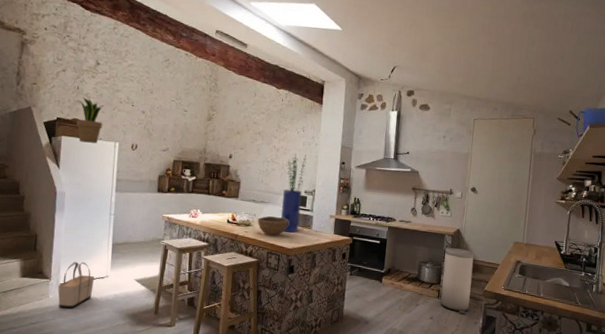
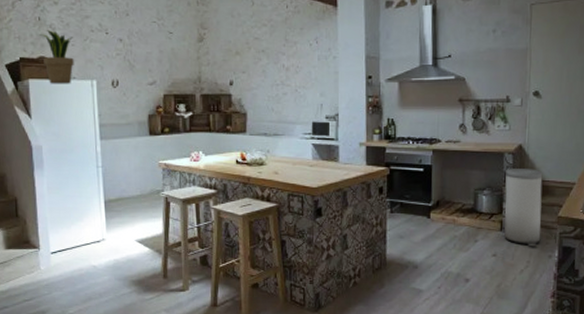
shopping bag: present [58,262,94,309] -> none [49,226,89,280]
bowl: present [257,216,290,236] -> none [272,151,311,175]
vase: present [281,154,307,233] -> none [299,72,324,168]

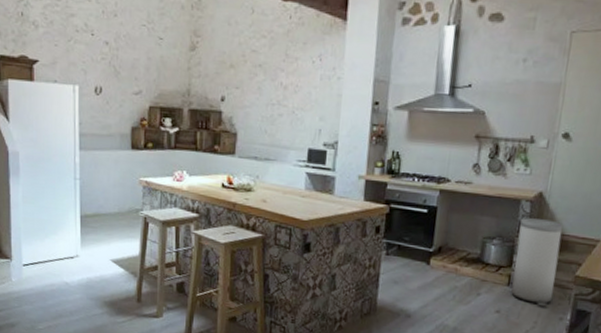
potted plant: present [39,30,74,84] -> none [21,27,58,88]

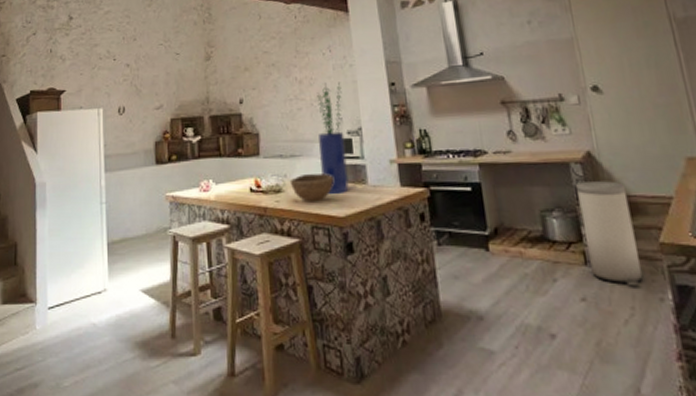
bowl: none [260,178,304,205] -> present [289,174,334,203]
vase: none [292,92,326,200] -> present [317,82,349,194]

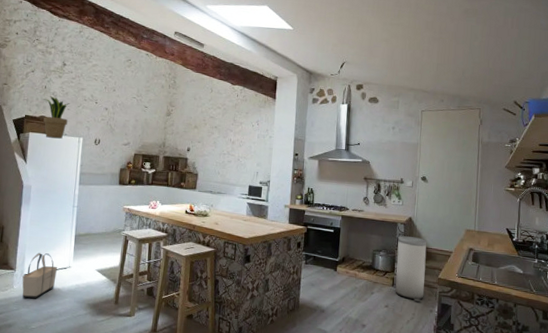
shopping bag: none [46,274,89,343] -> present [22,253,57,299]
potted plant: none [50,61,83,116] -> present [43,96,70,139]
bowl: present [289,174,334,203] -> none [214,206,245,226]
vase: present [317,82,349,194] -> none [237,146,262,223]

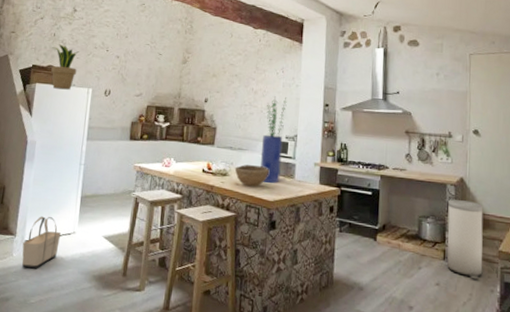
bowl: none [214,206,245,226] -> present [234,164,270,187]
vase: none [237,146,262,223] -> present [261,96,287,183]

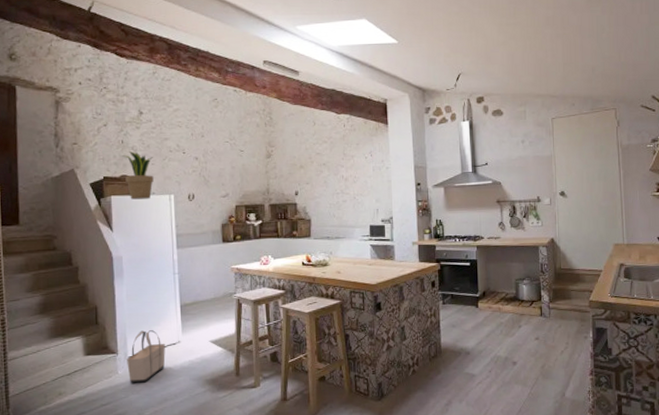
bowl: present [234,164,270,187] -> none [334,252,370,273]
vase: present [261,96,287,183] -> none [358,181,380,267]
pedal bin: present [447,199,483,280] -> none [542,259,577,329]

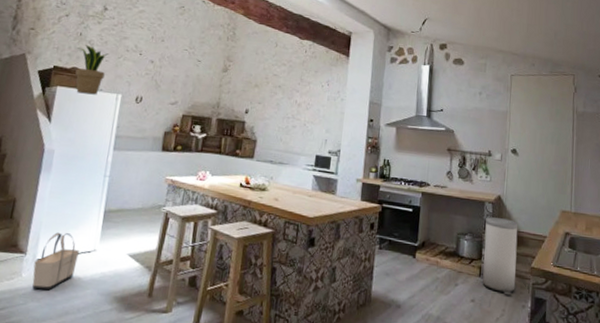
pedal bin: none [542,259,577,329] -> present [482,217,518,296]

